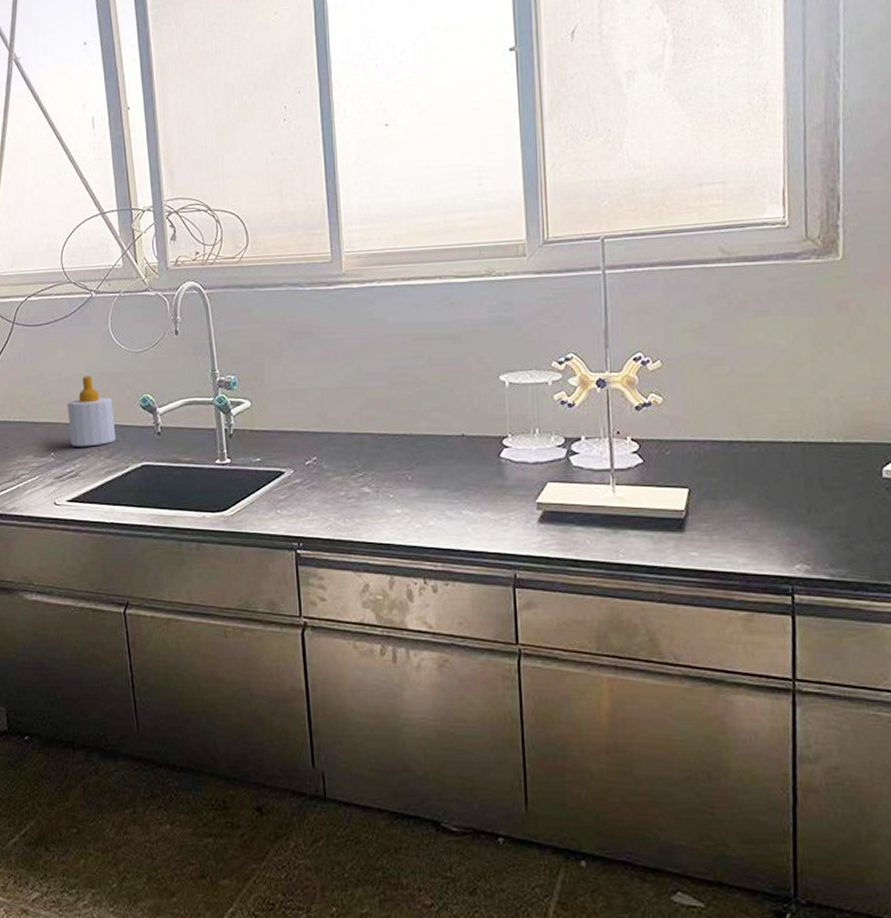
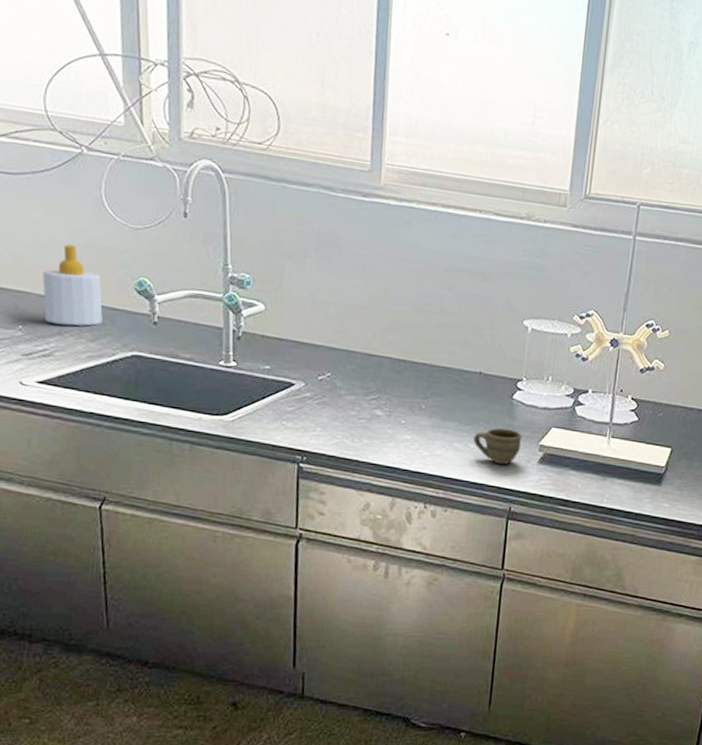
cup: none [465,490,517,529] -> present [473,428,523,465]

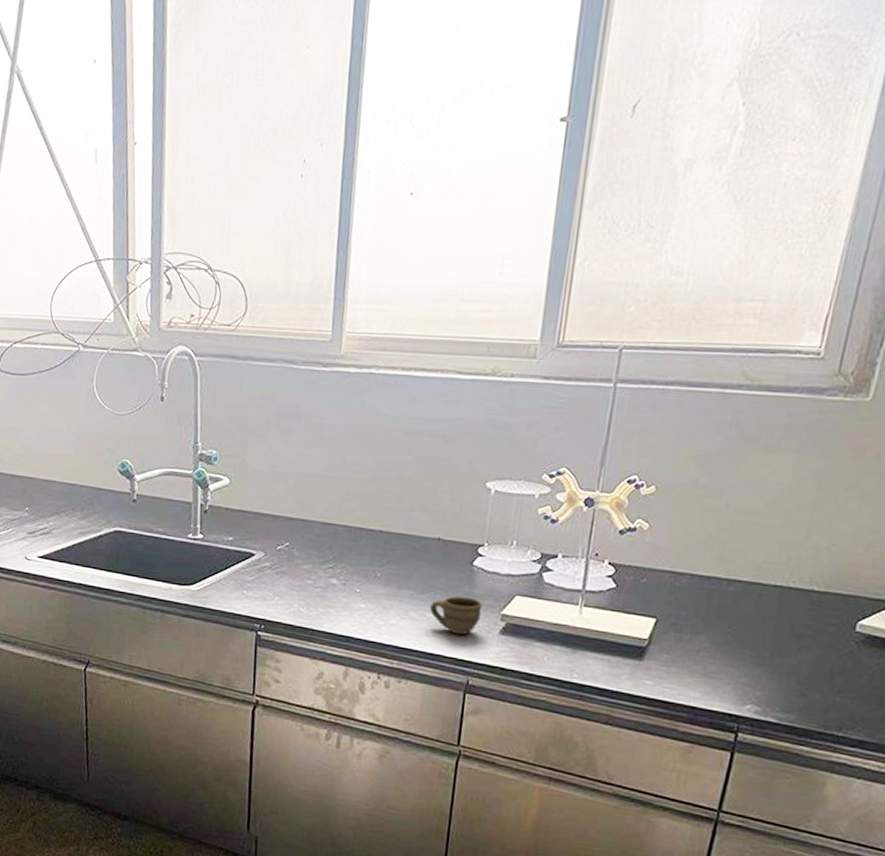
soap bottle: present [42,244,103,326] -> none [45,433,92,506]

